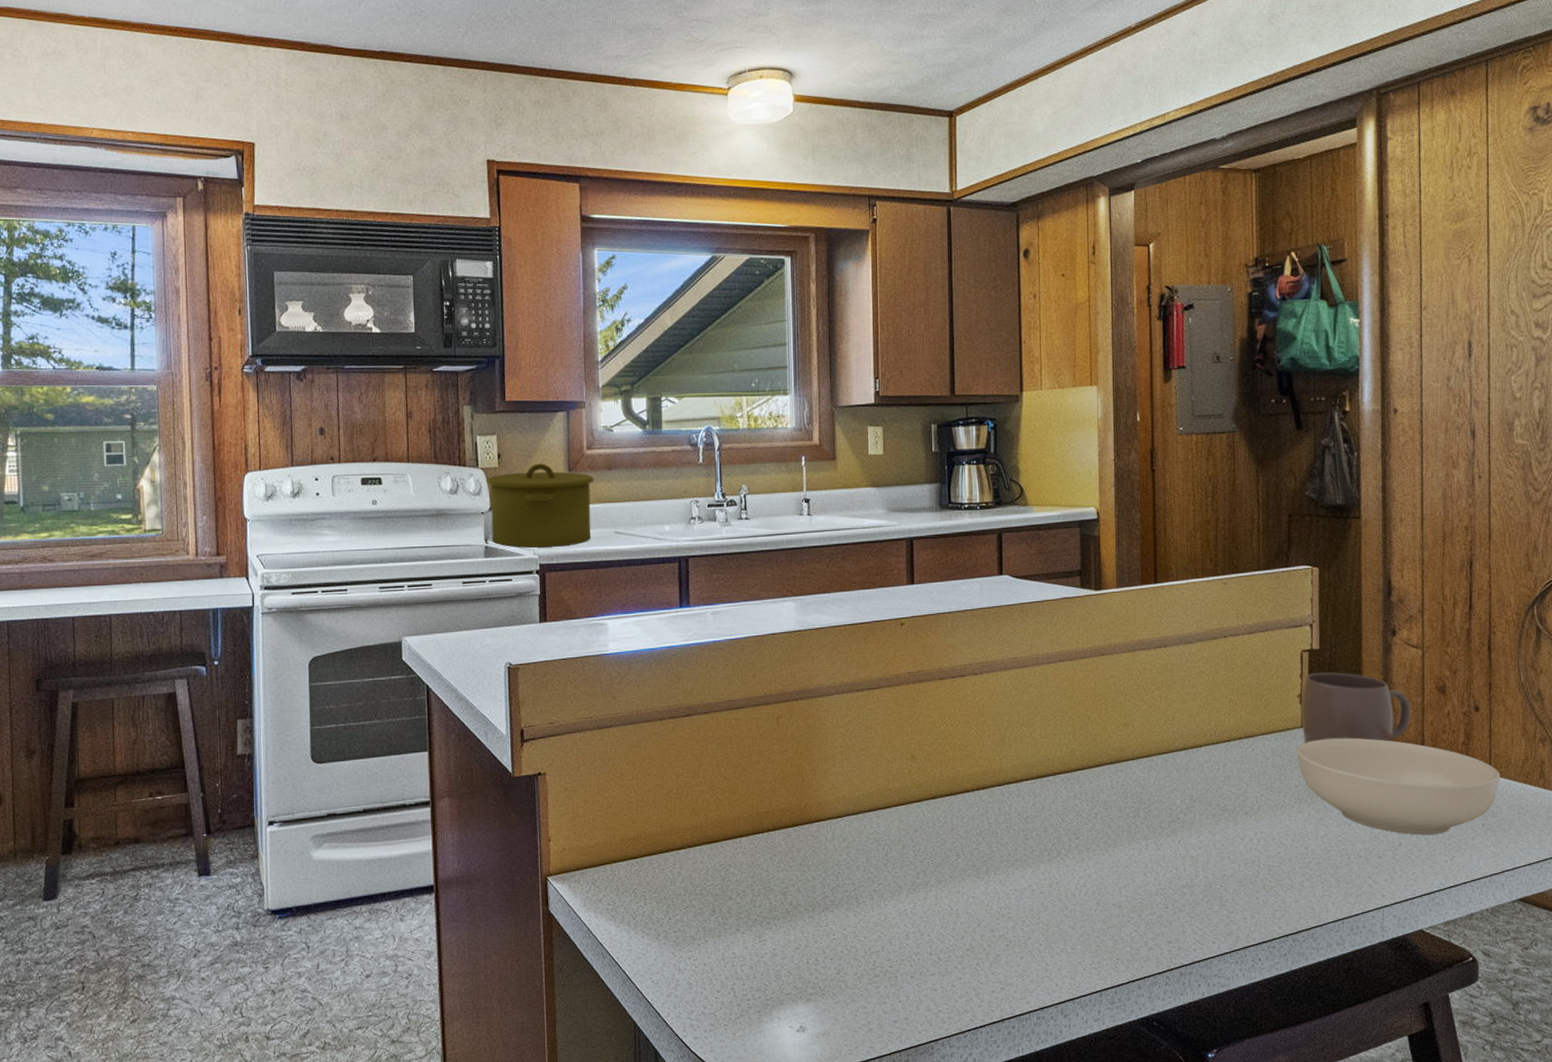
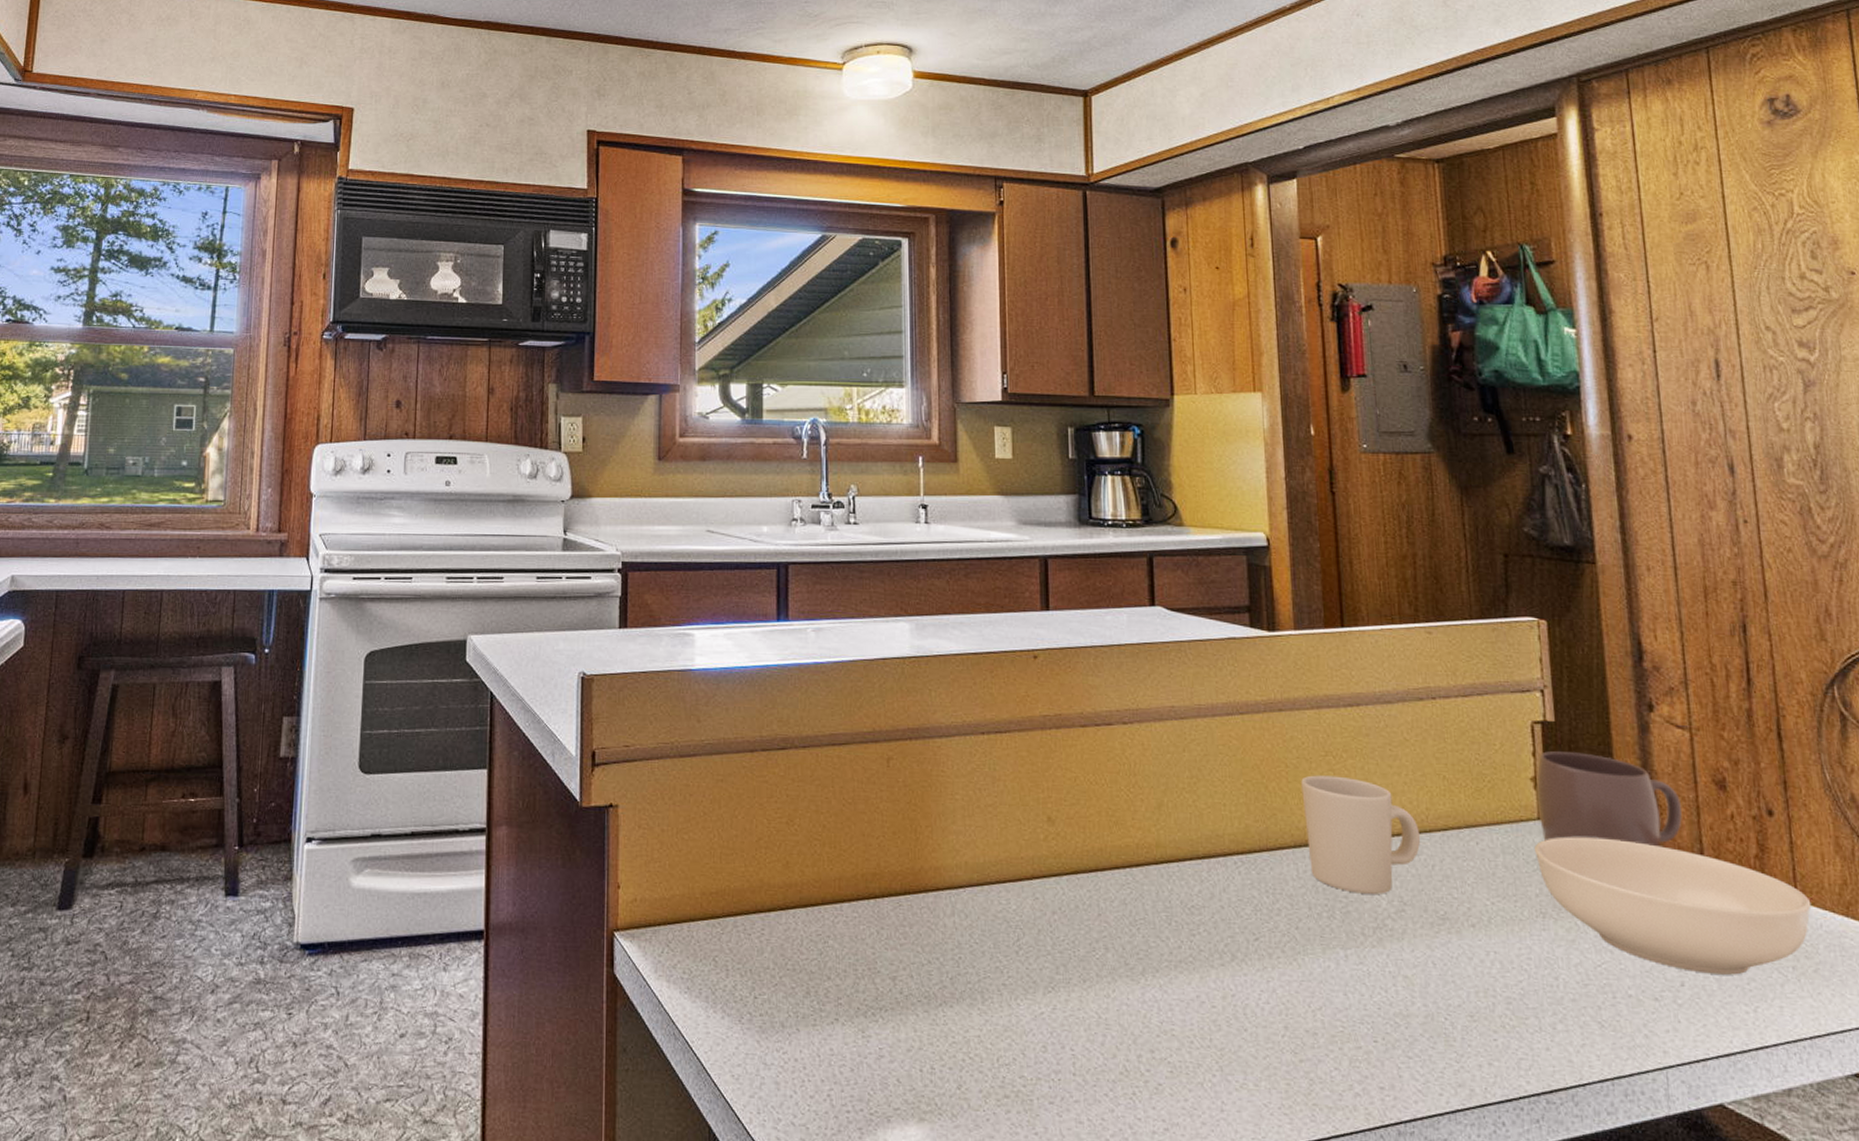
cooking pot: present [486,463,595,548] -> none [569,450,687,544]
mug: none [1117,704,1210,796] -> present [1301,775,1421,894]

